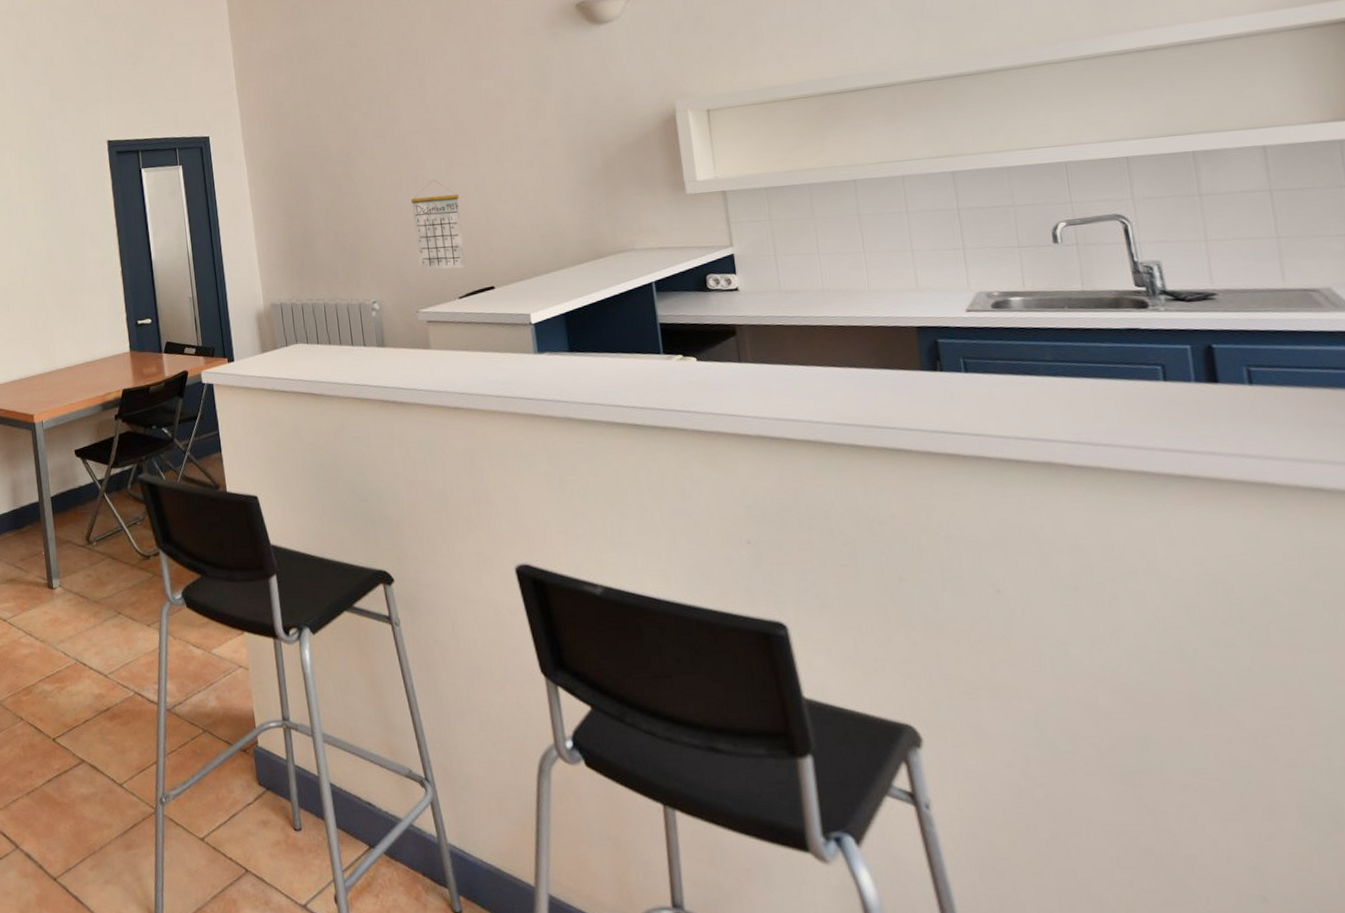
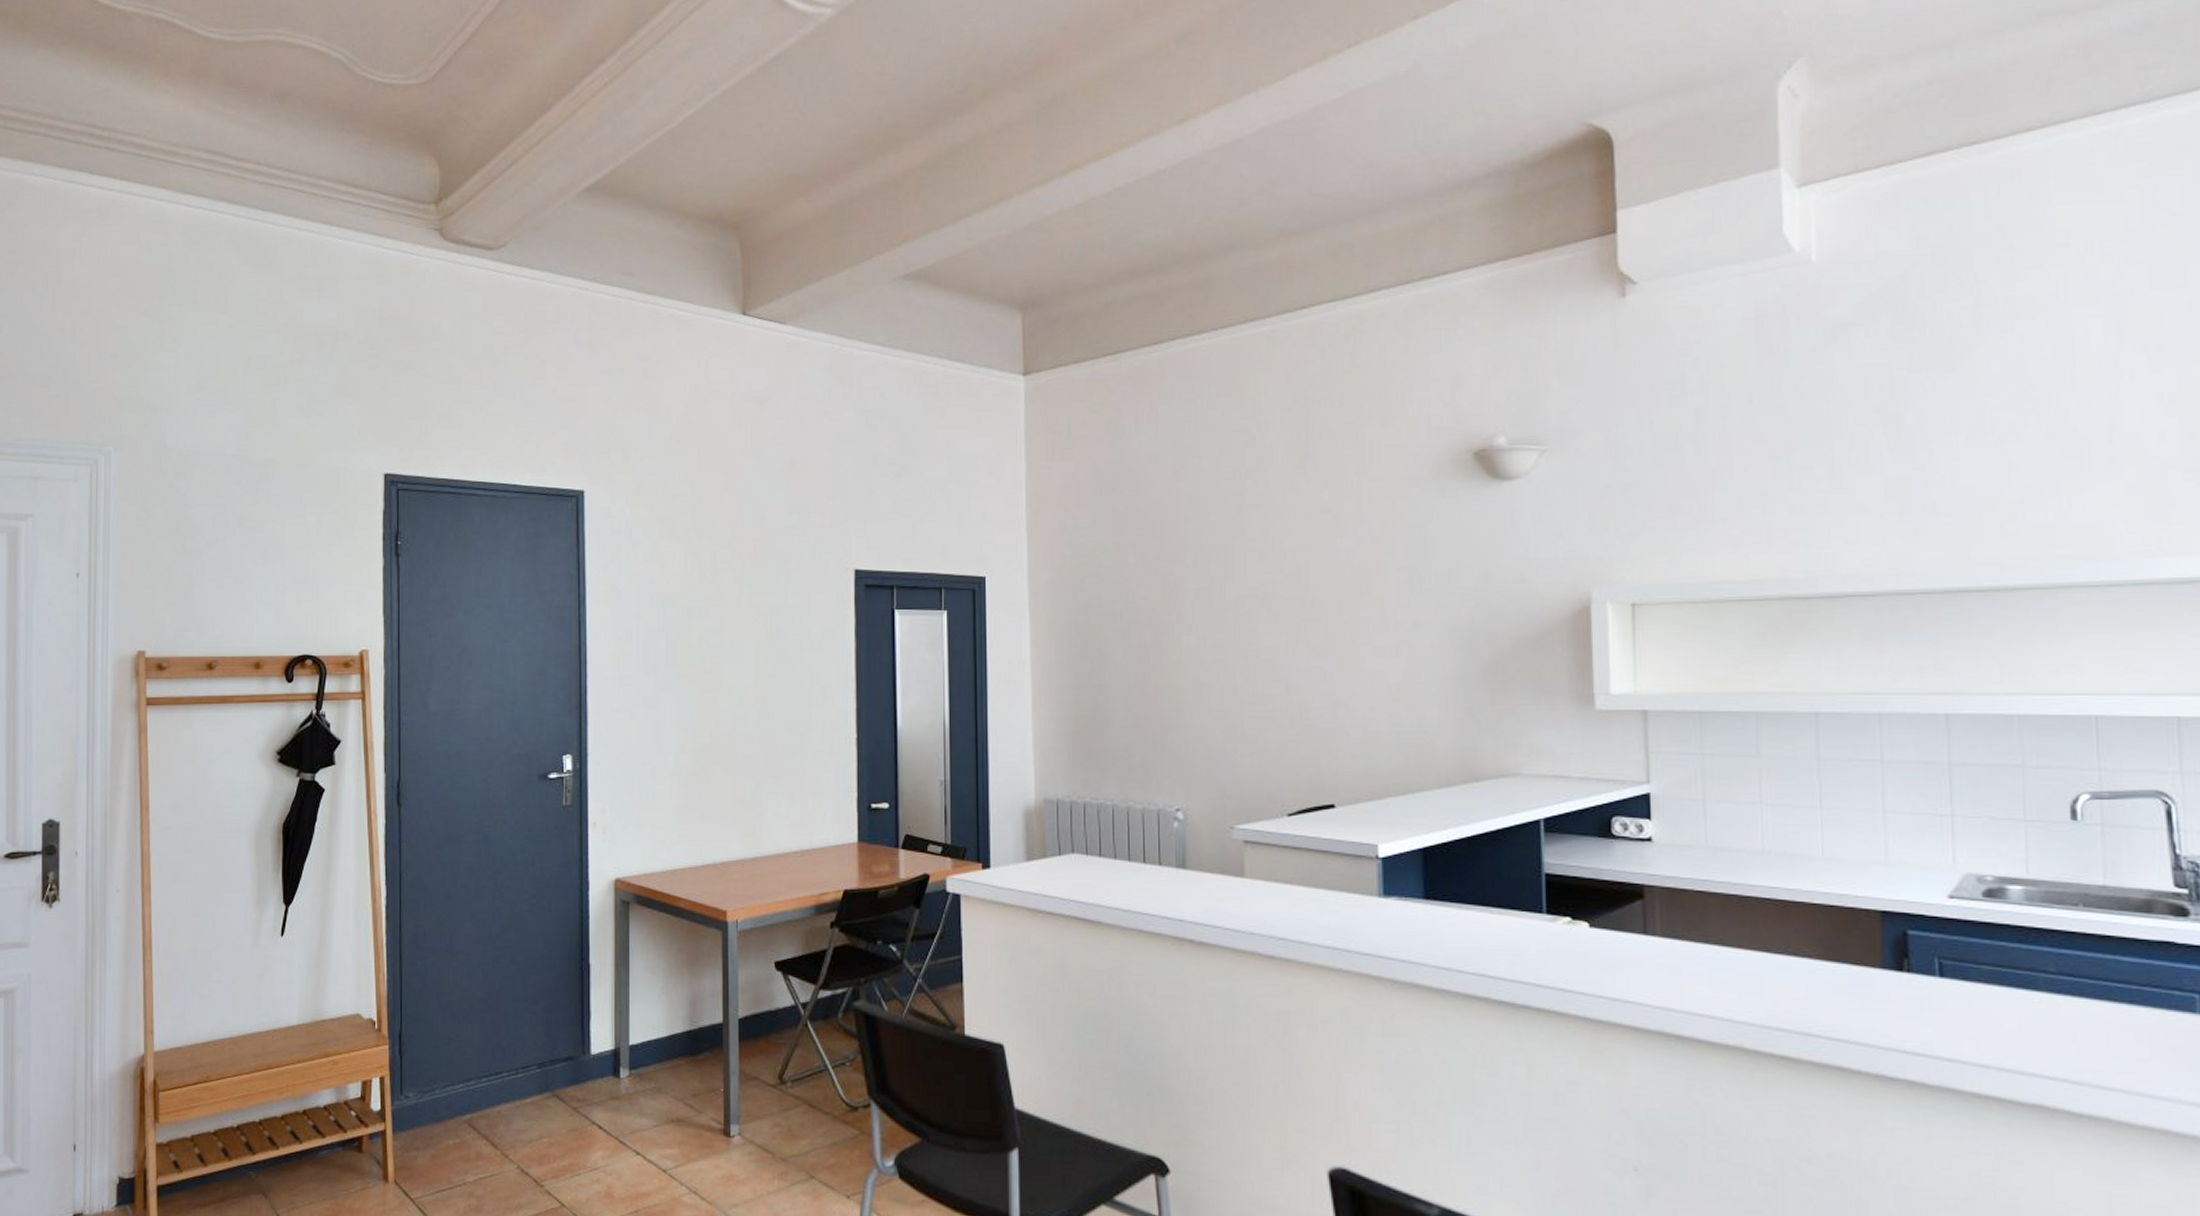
calendar: present [410,180,466,270] -> none [1237,660,1301,777]

